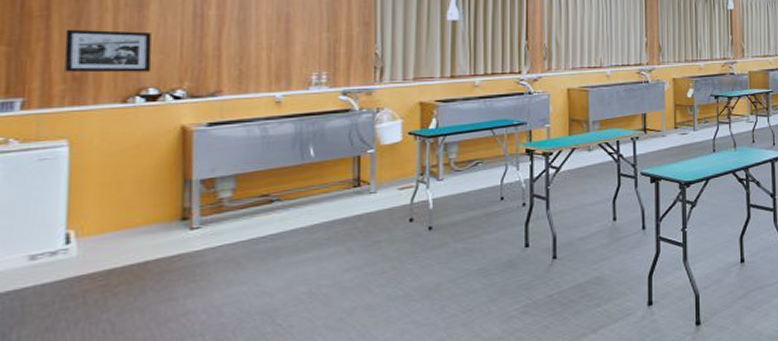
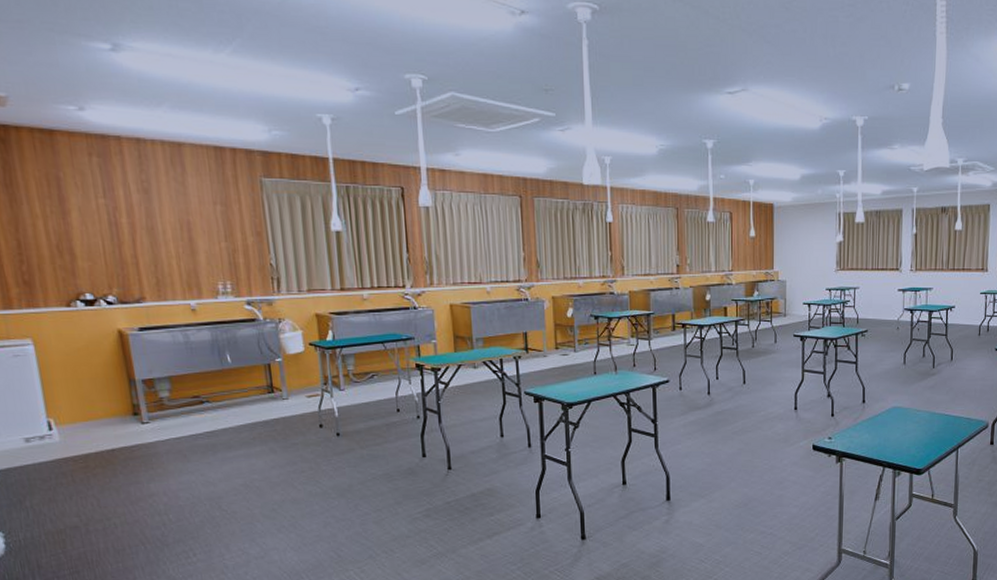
picture frame: present [64,29,152,73] -> none [8,235,85,278]

